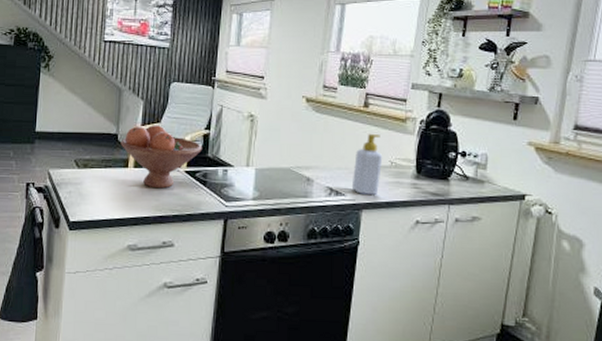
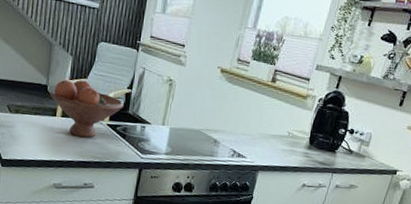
soap bottle: present [351,133,383,195] -> none [252,105,283,159]

